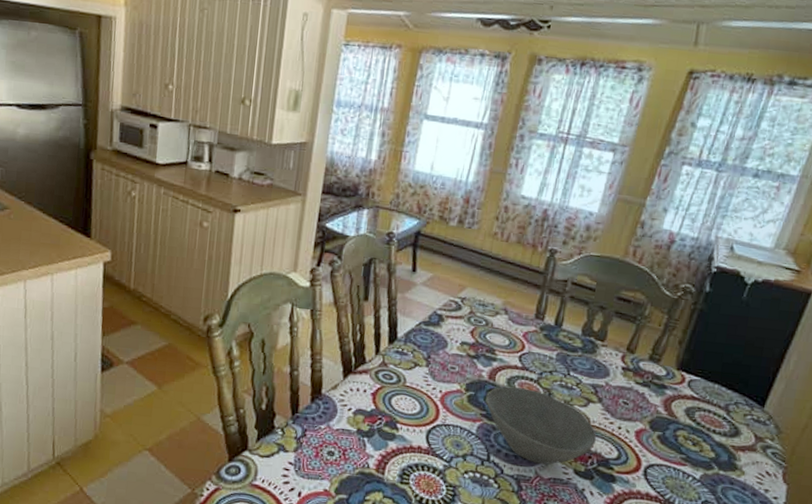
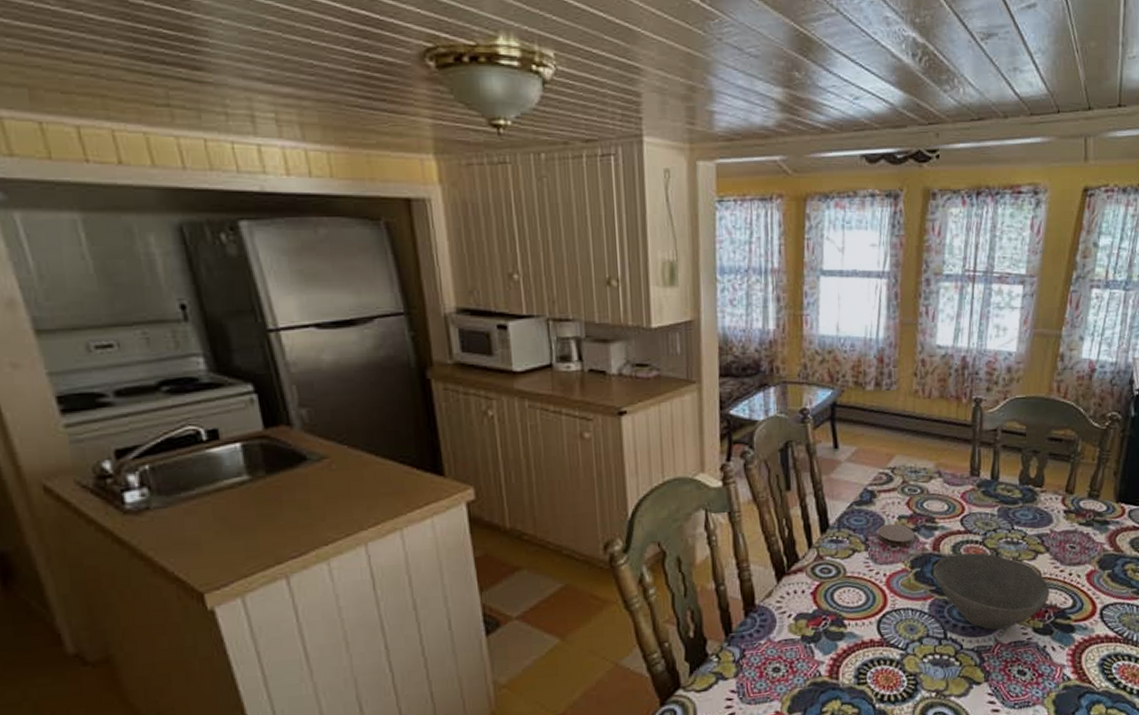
coaster: none [439,347,475,370] -> present [877,523,916,547]

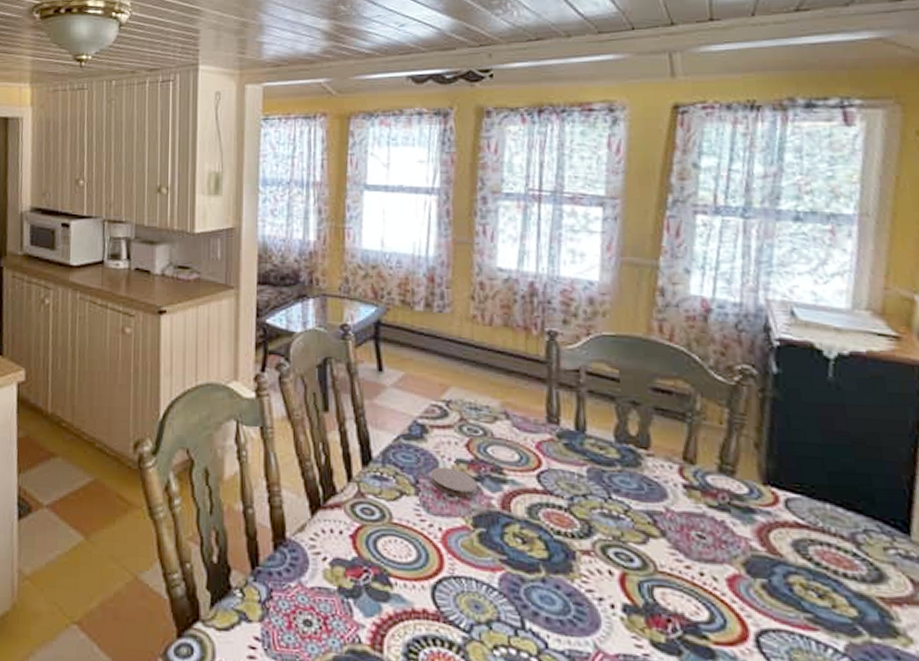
bowl: present [933,552,1050,630] -> none [503,518,673,633]

